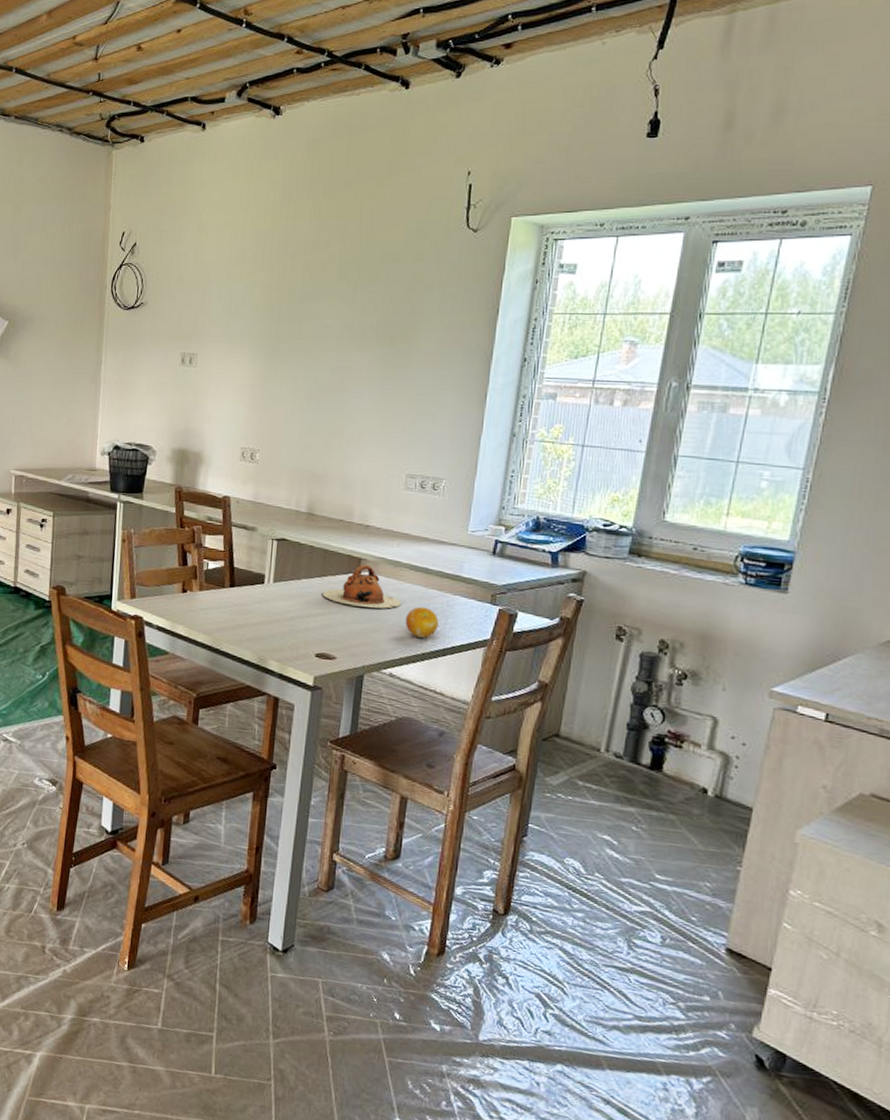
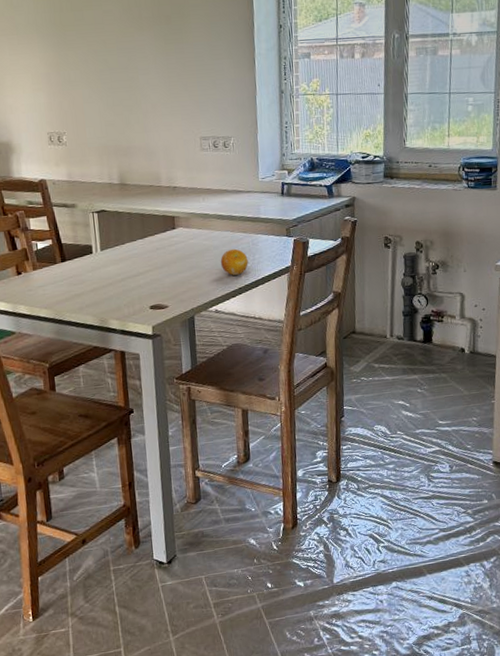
teapot: present [322,564,402,609] -> none [146,221,215,259]

